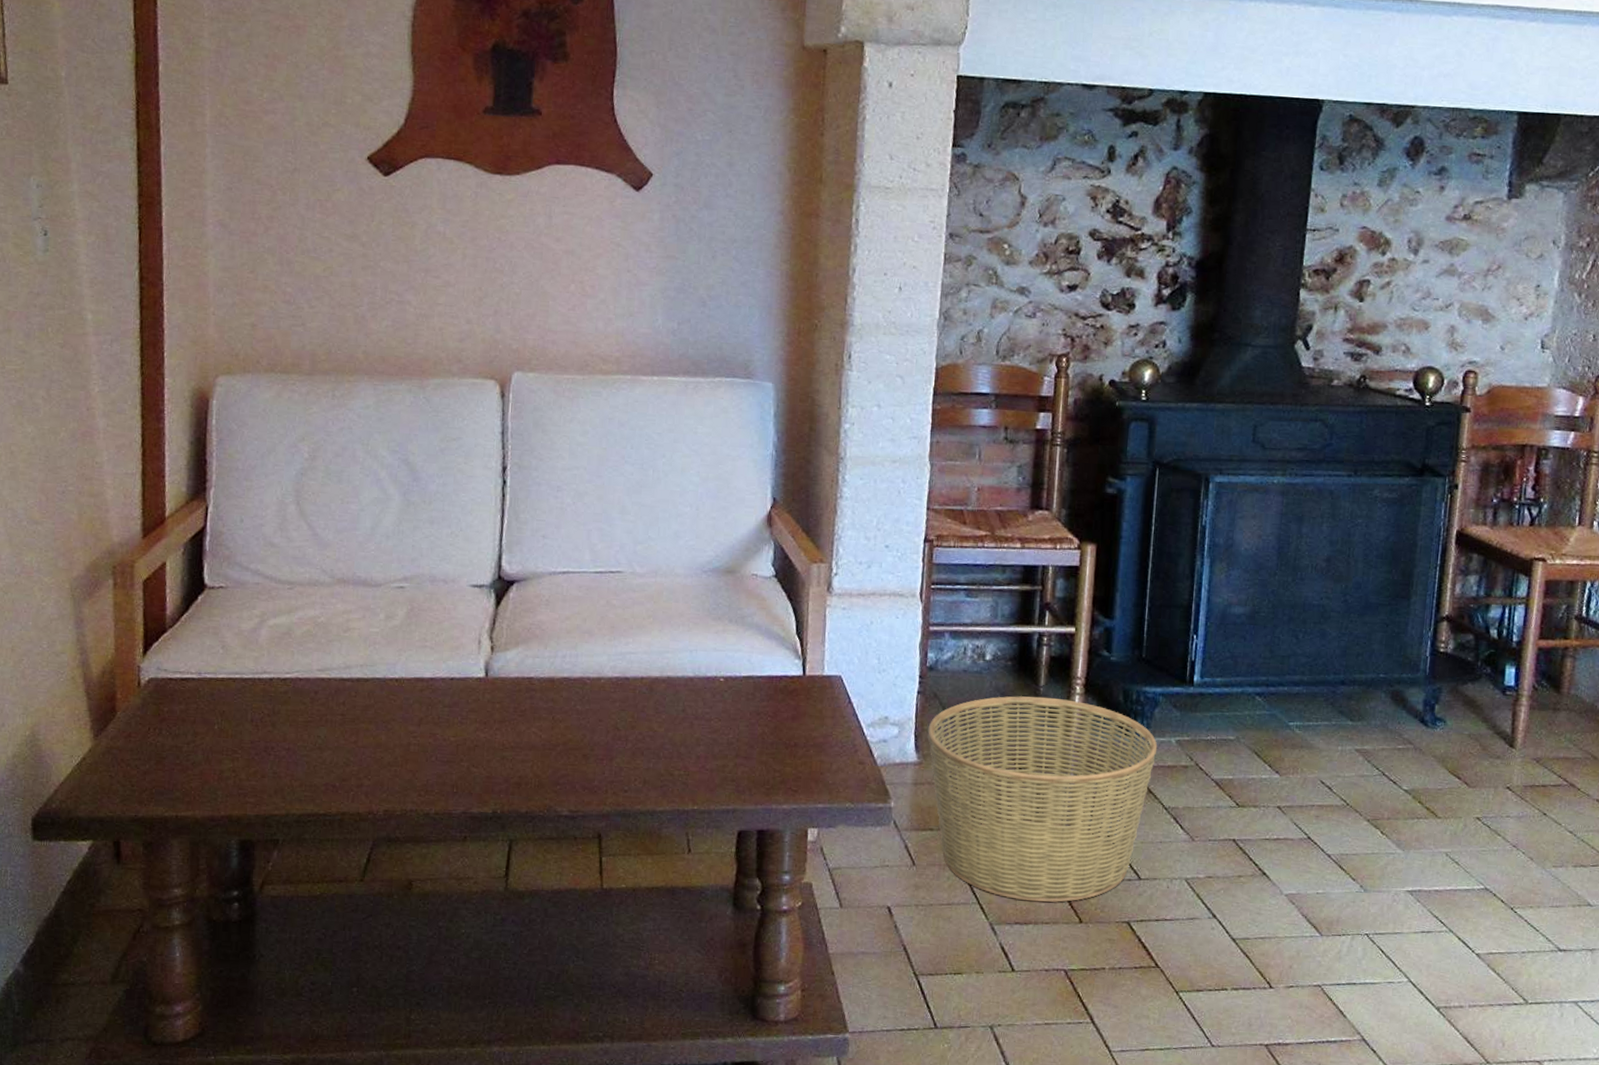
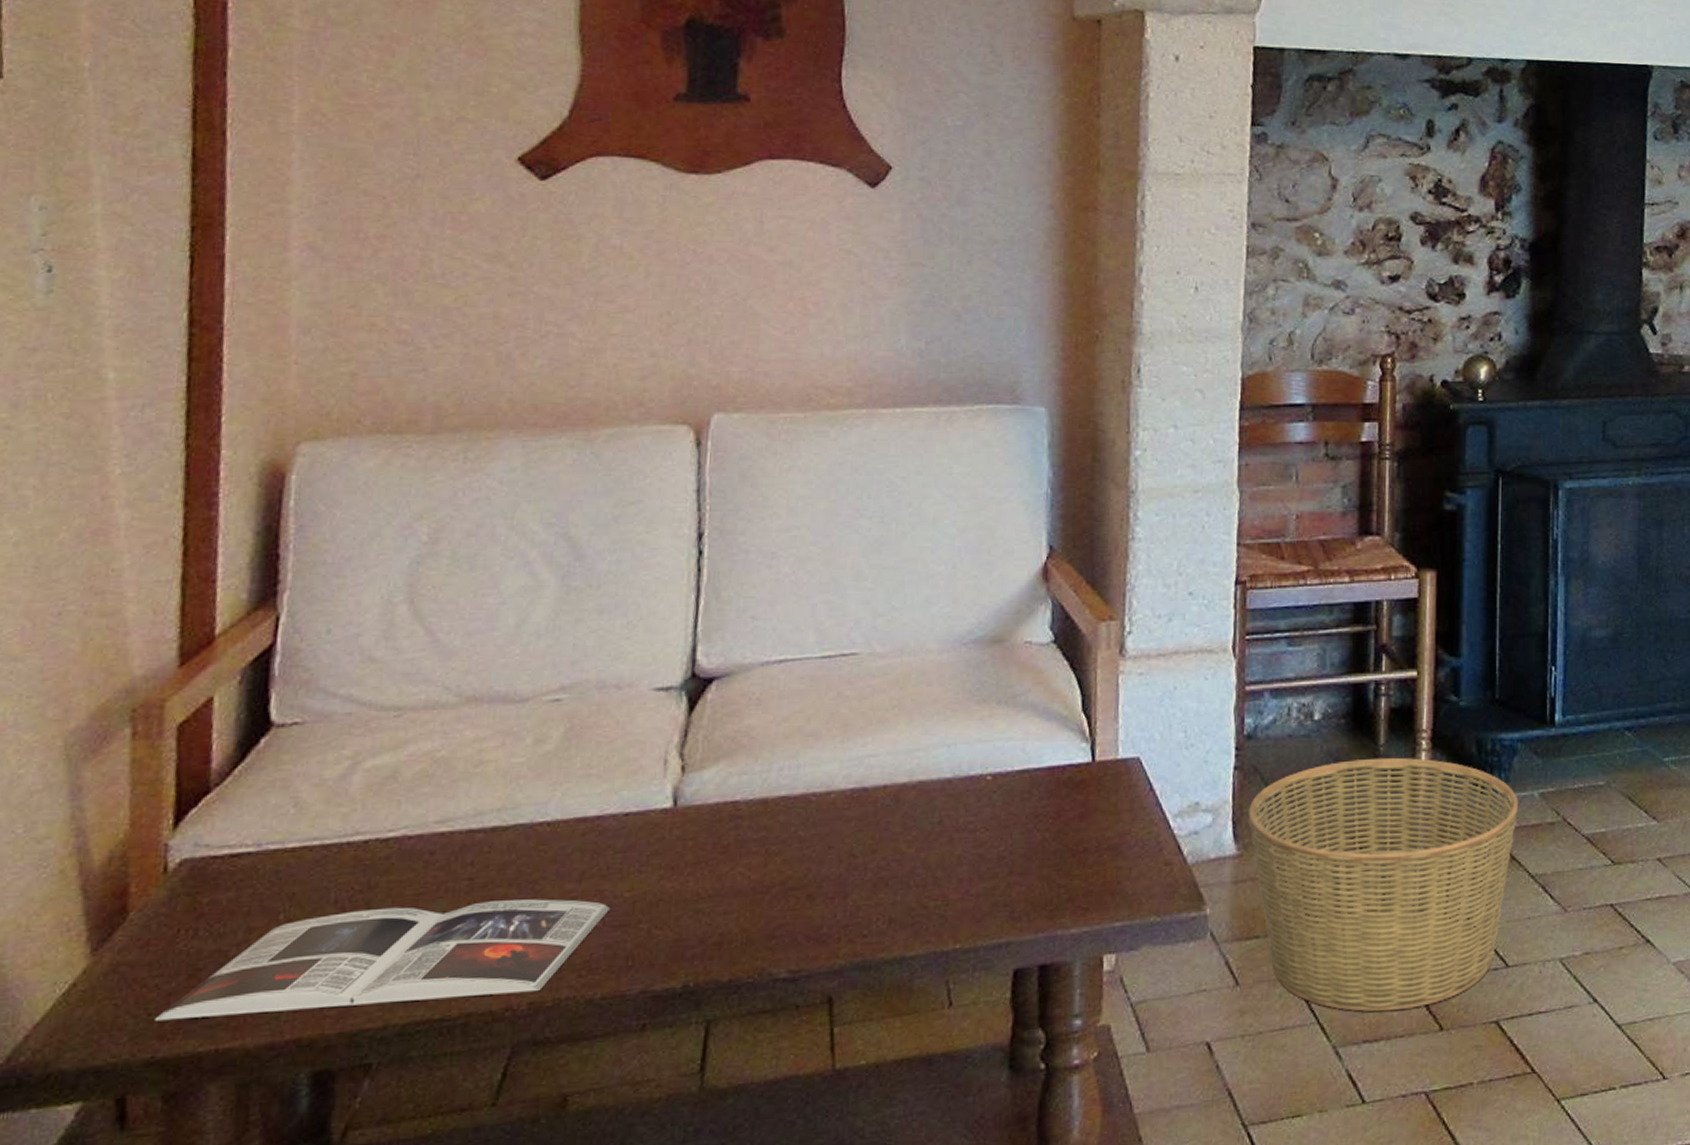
magazine: none [136,728,440,803] -> present [154,899,610,1022]

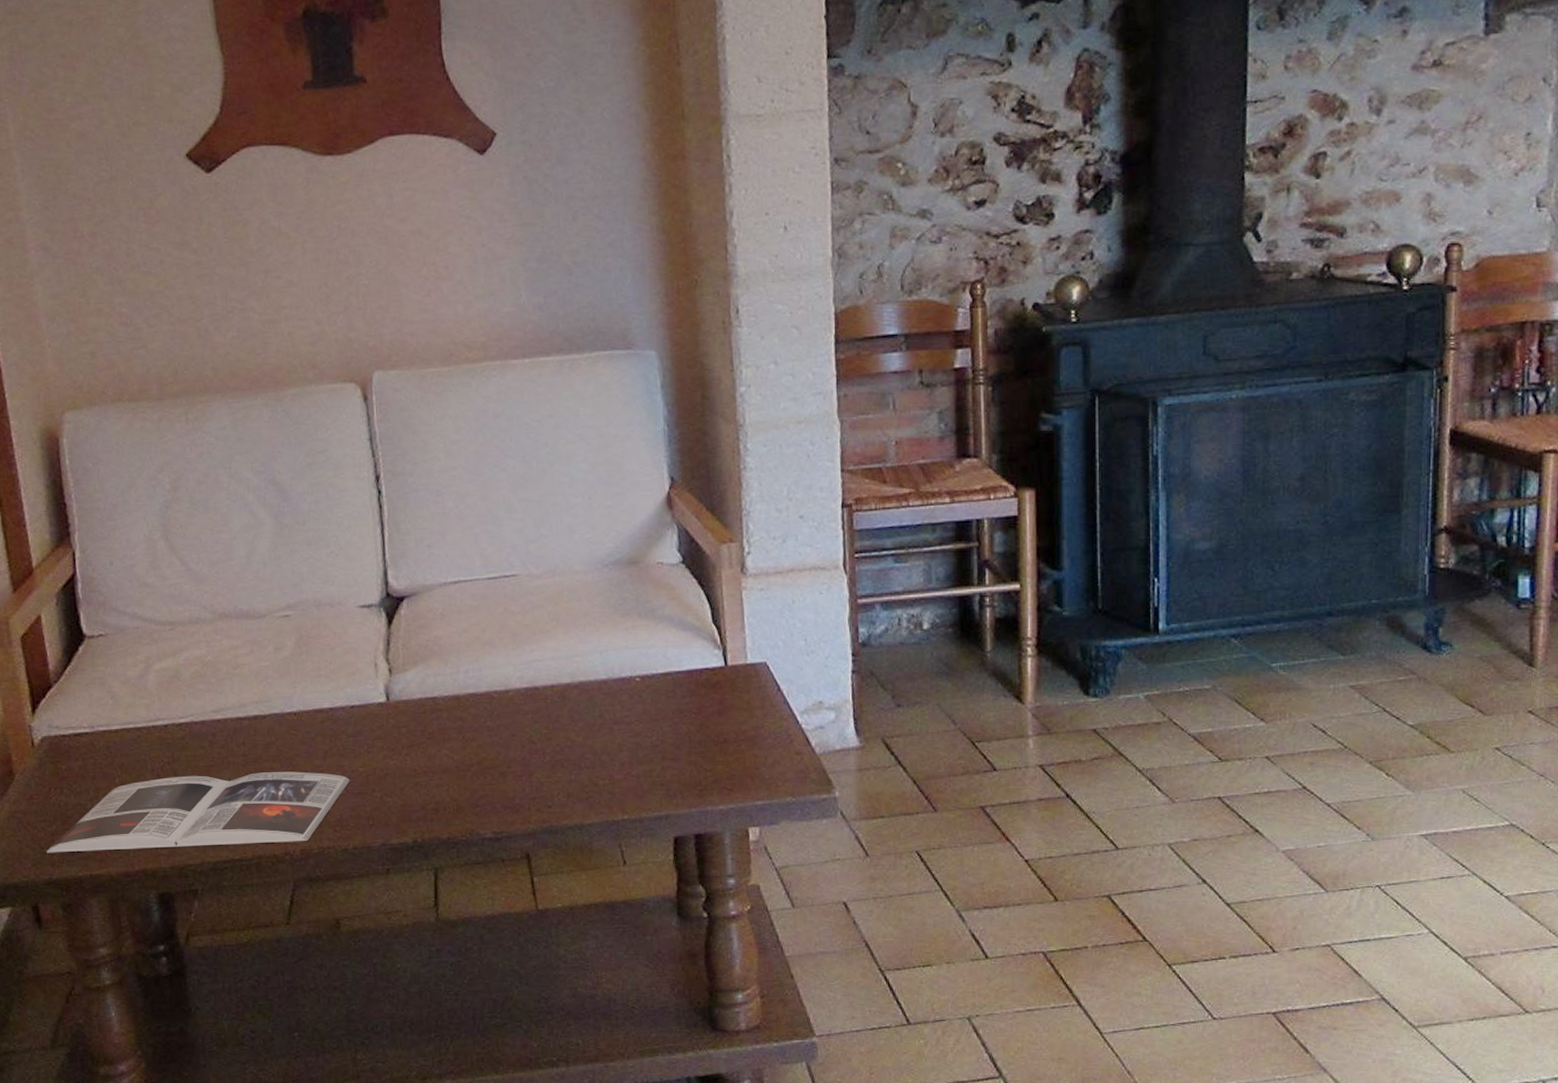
basket: present [1248,757,1519,1012] -> none [867,662,1125,884]

